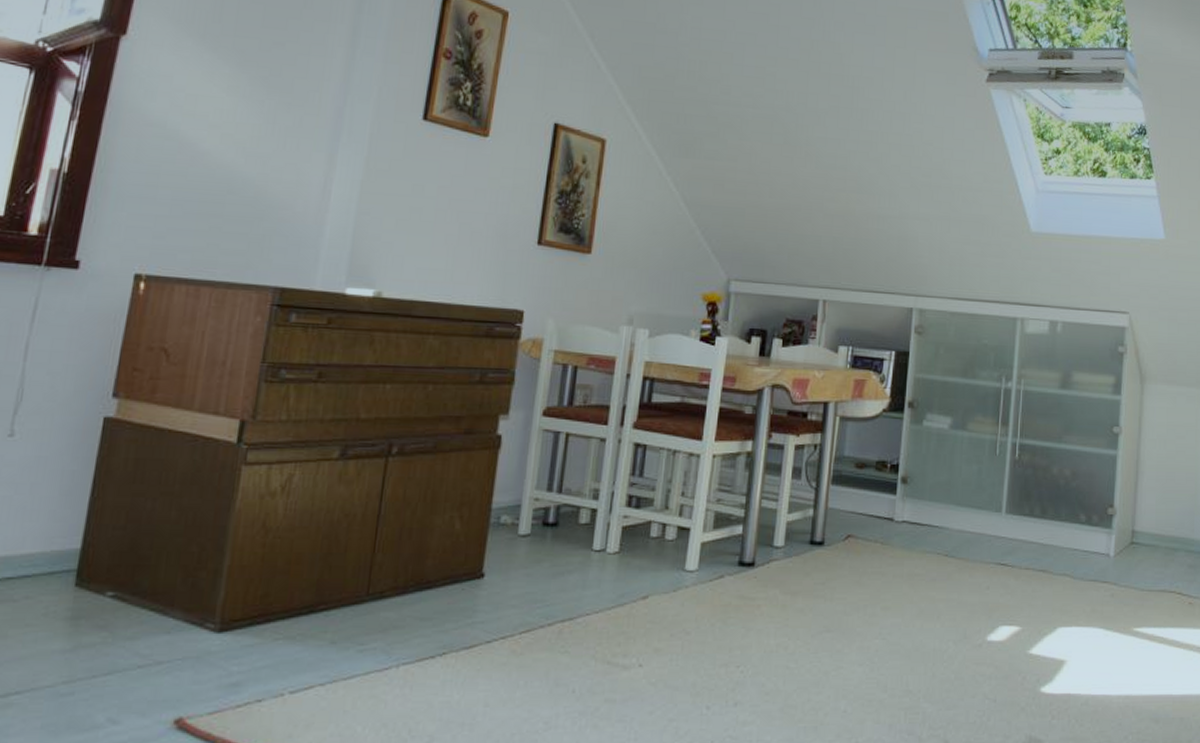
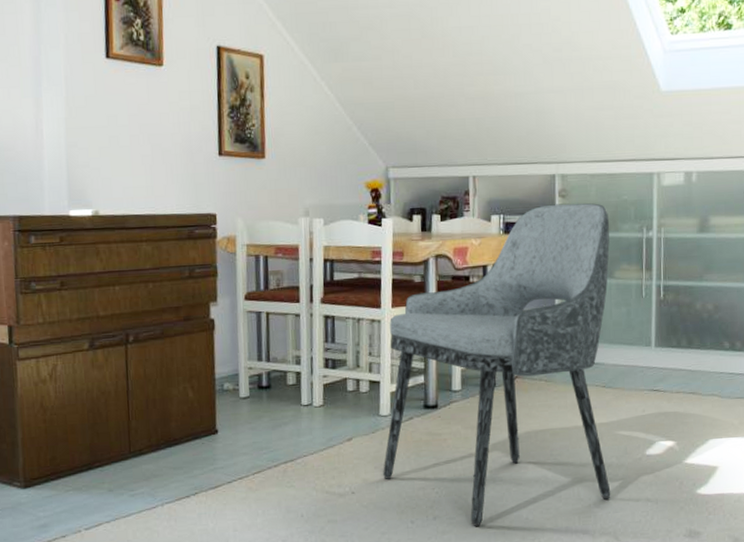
dining chair: none [680,340,967,717] -> present [383,203,611,526]

